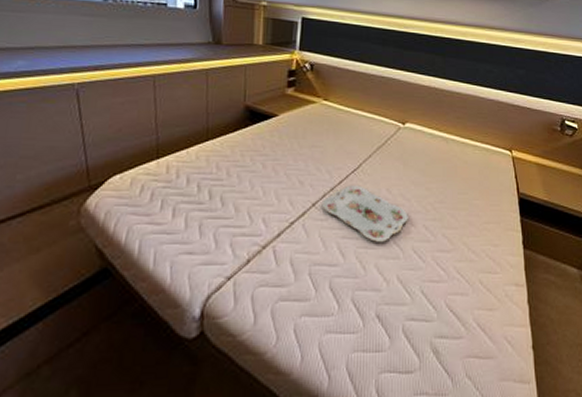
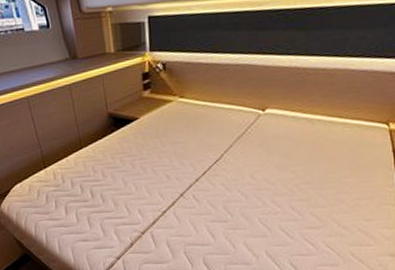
serving tray: present [321,185,408,242] -> none [188,174,274,223]

